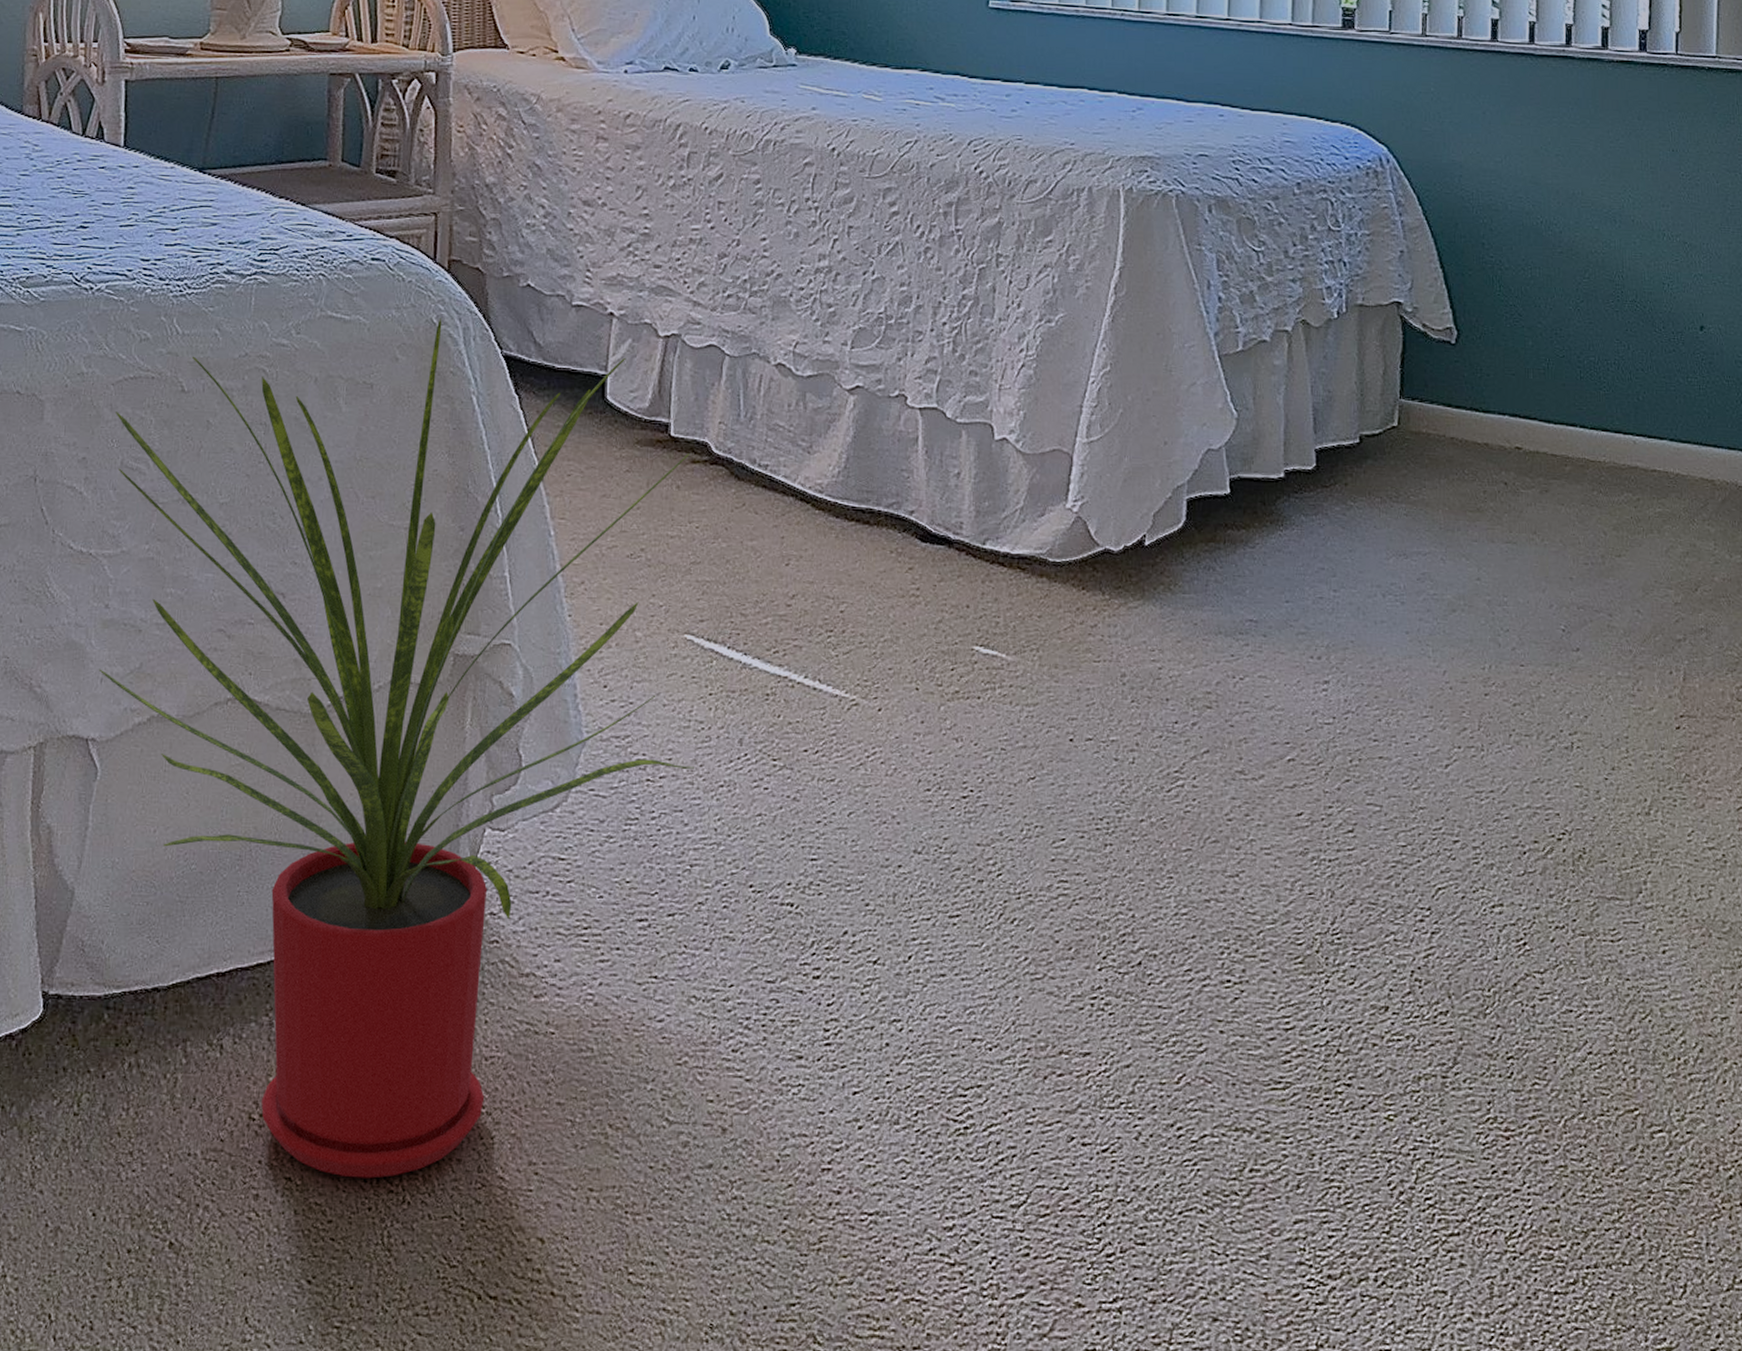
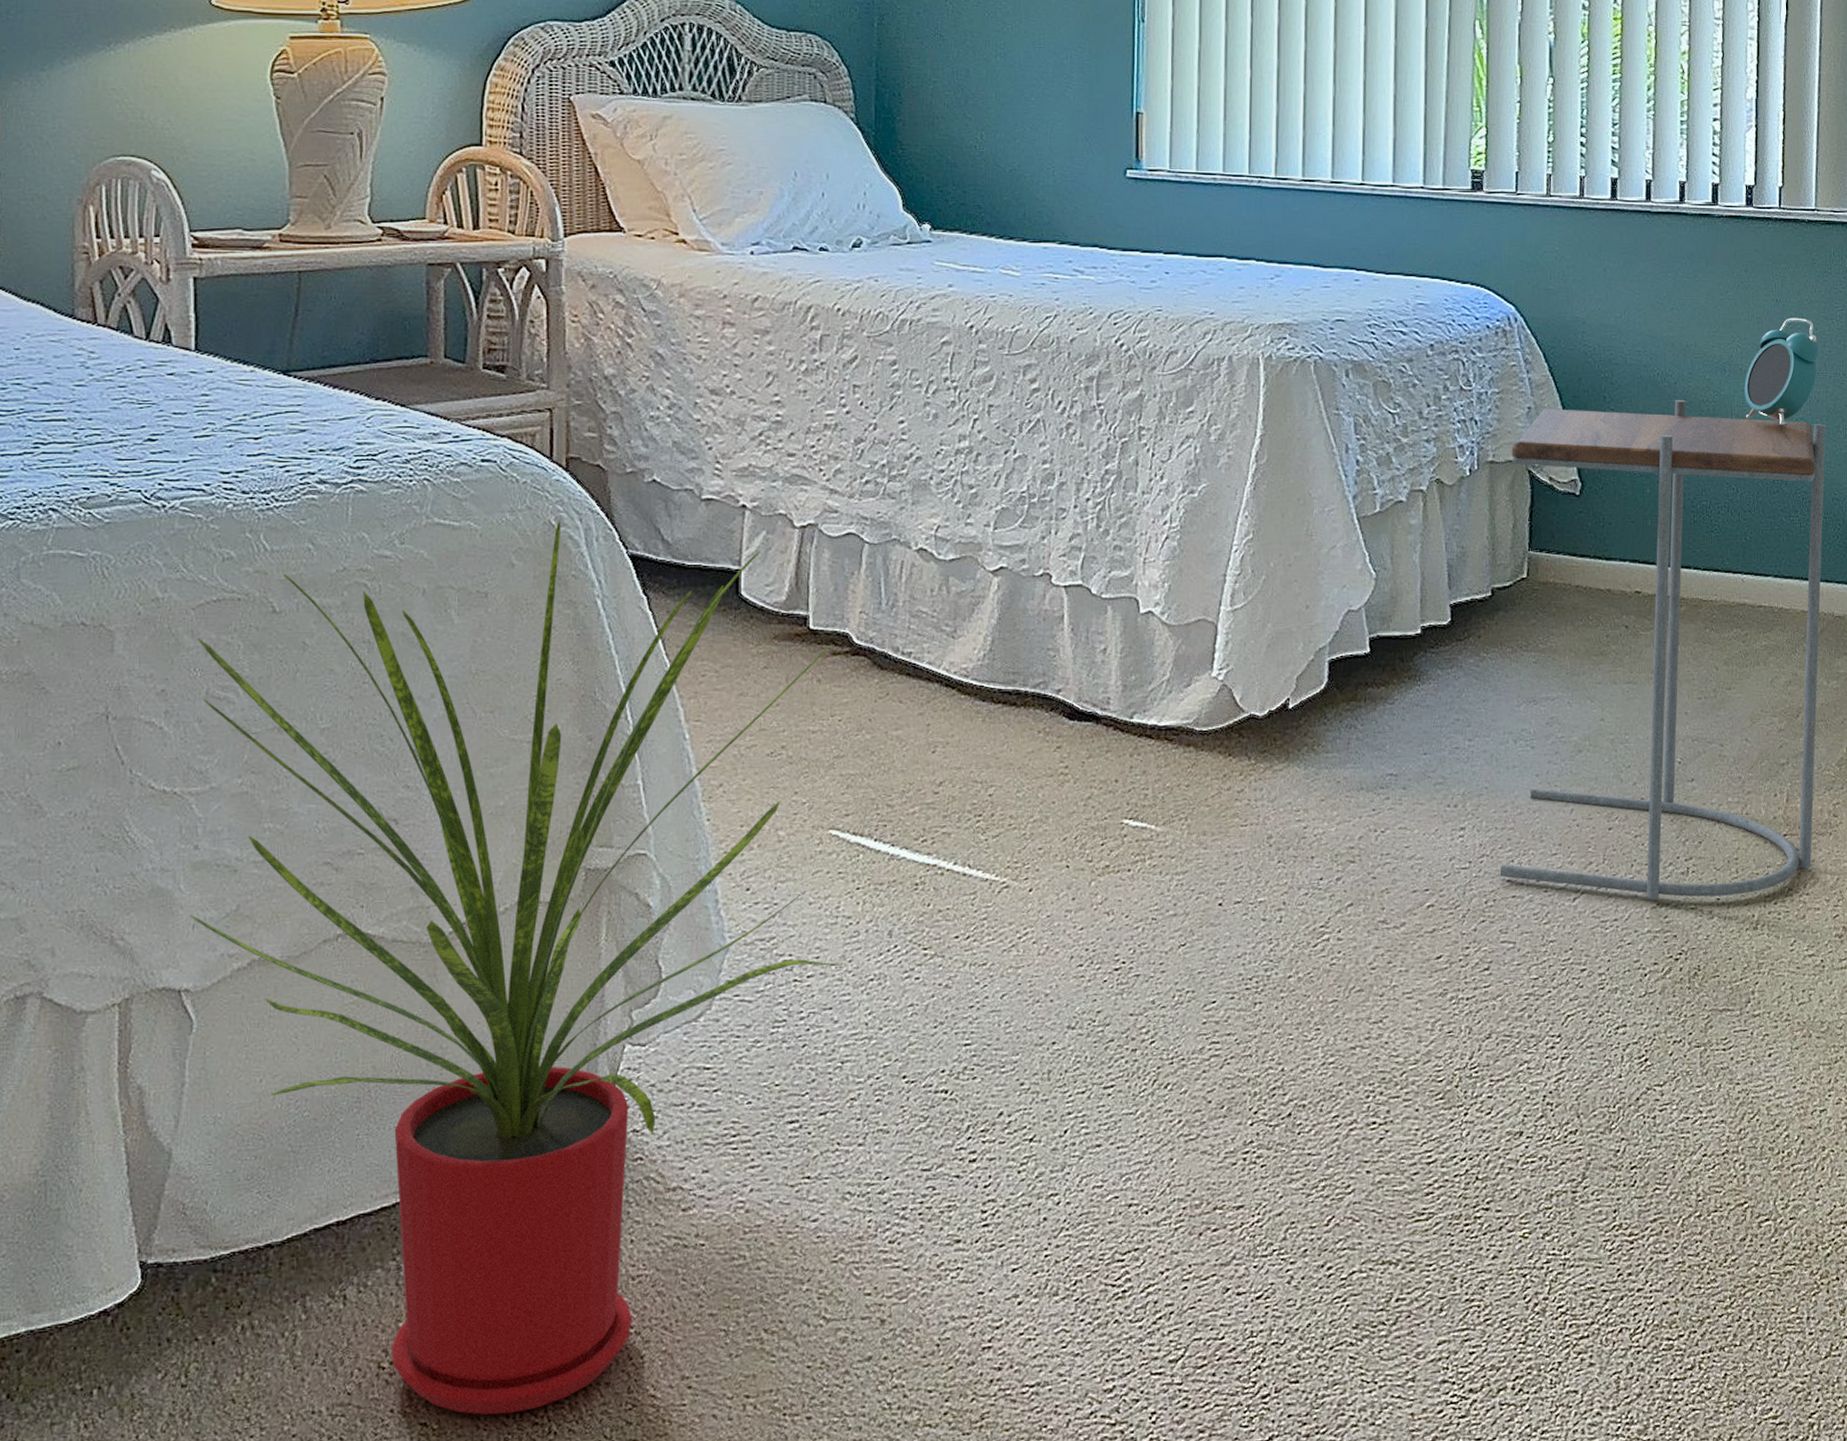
side table: none [1366,250,1729,776] -> present [1500,400,1826,899]
alarm clock: none [1637,168,1723,282] -> present [1744,317,1821,427]

